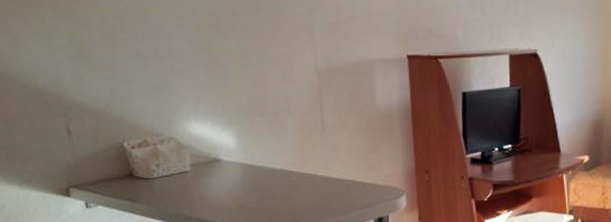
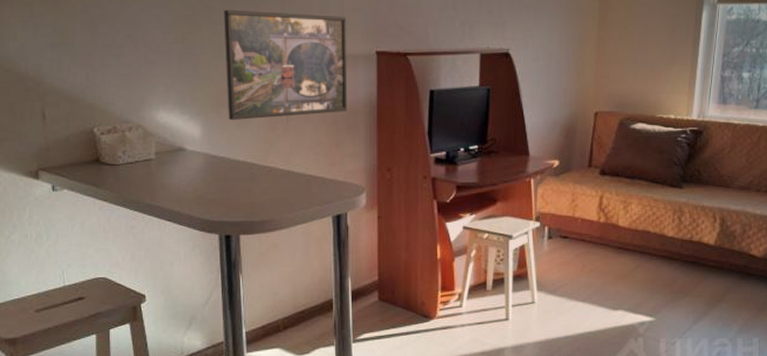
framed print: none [249,16,383,129] -> present [224,9,348,120]

